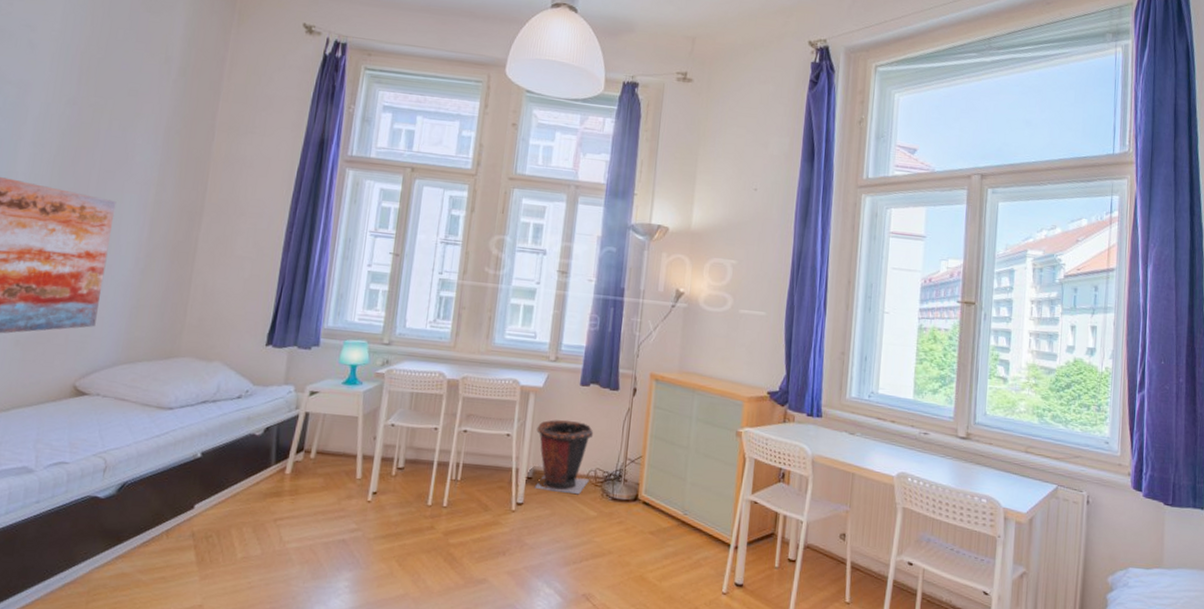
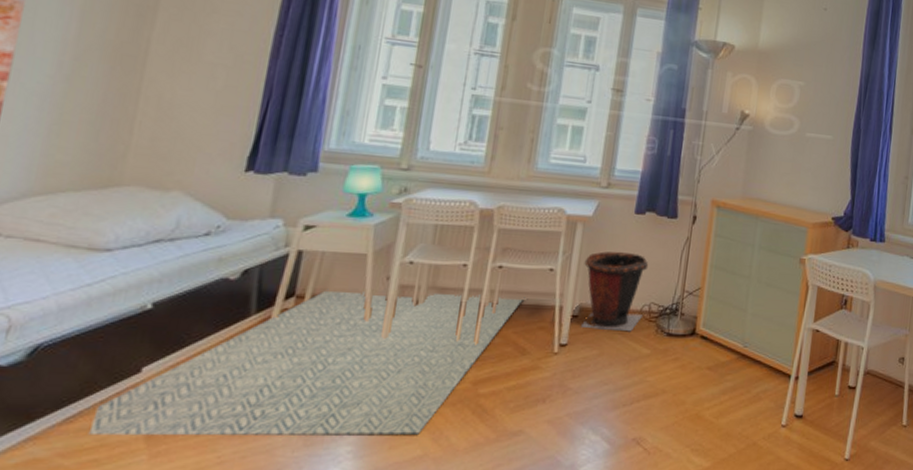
rug: none [158,445,487,576] -> present [88,288,525,436]

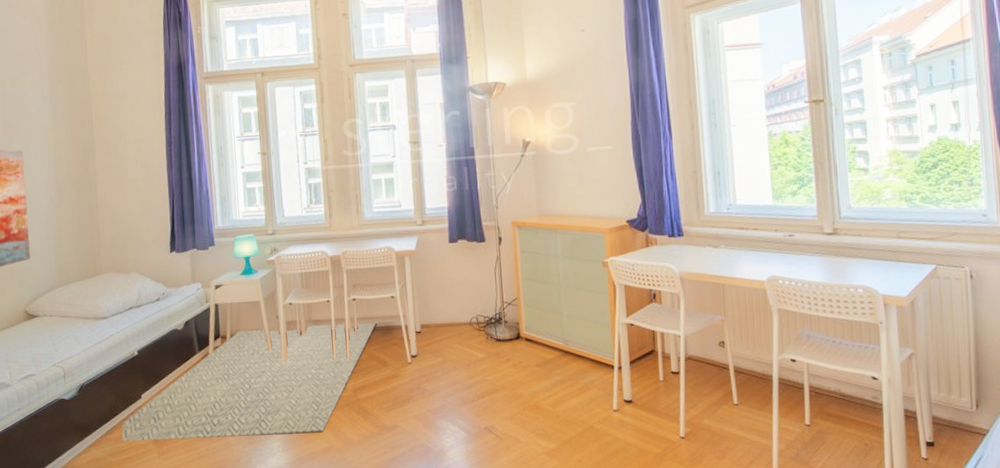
waste bin: present [581,251,649,332] -> none [417,275,472,341]

